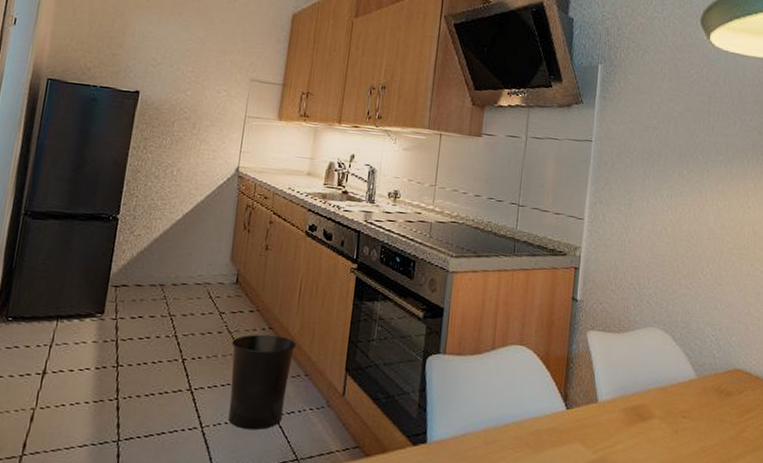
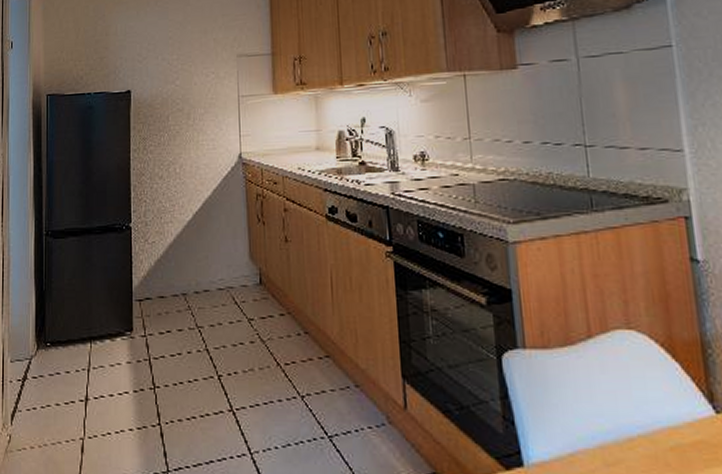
waste bin: present [227,334,297,430] -> none [267,340,339,455]

